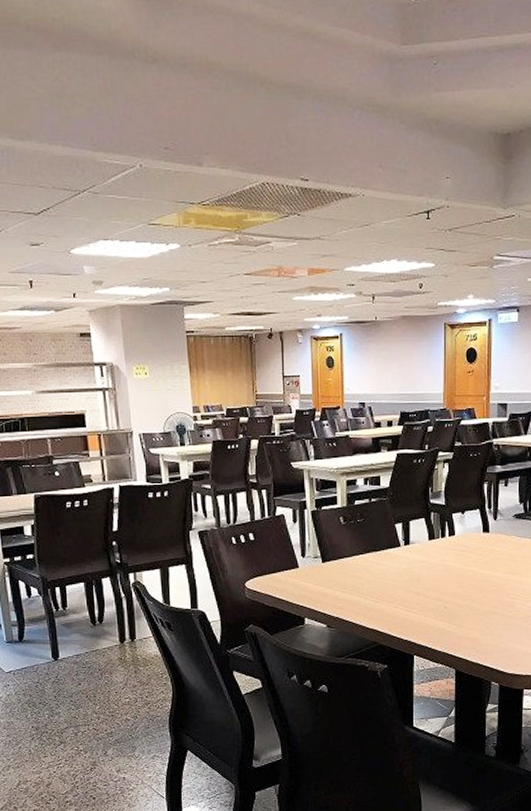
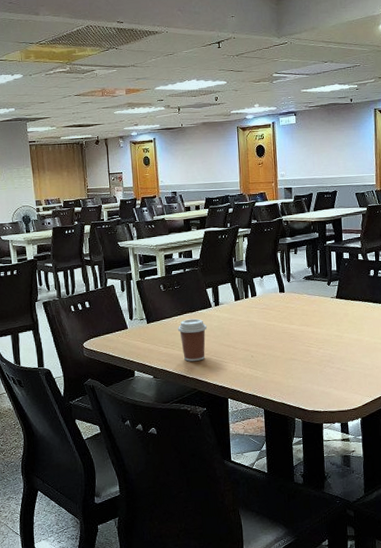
coffee cup: none [358,559,393,610] -> present [177,318,207,362]

